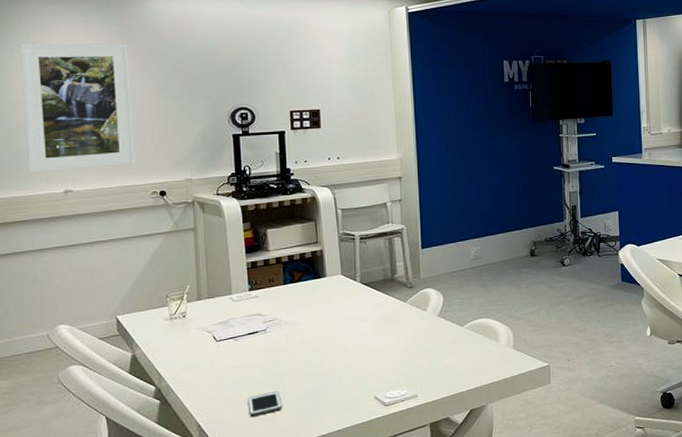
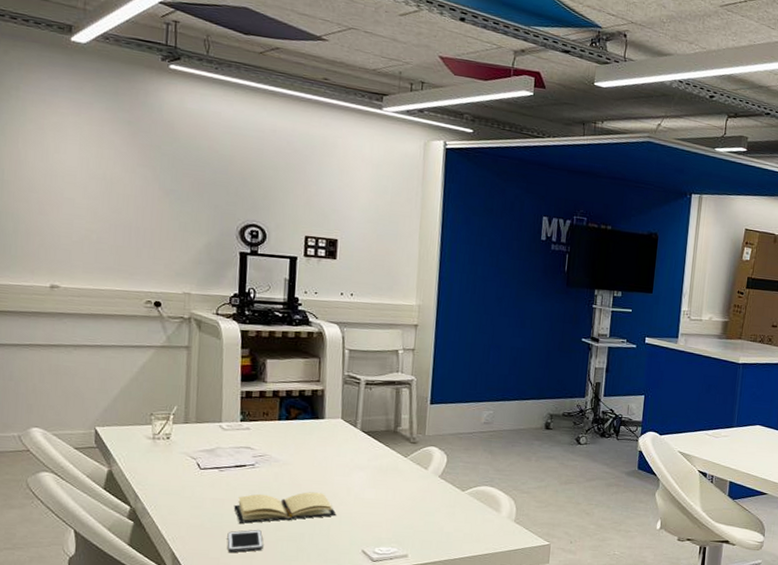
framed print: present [20,43,135,173] -> none [12,117,135,268]
book: none [251,347,347,387] -> present [234,492,337,523]

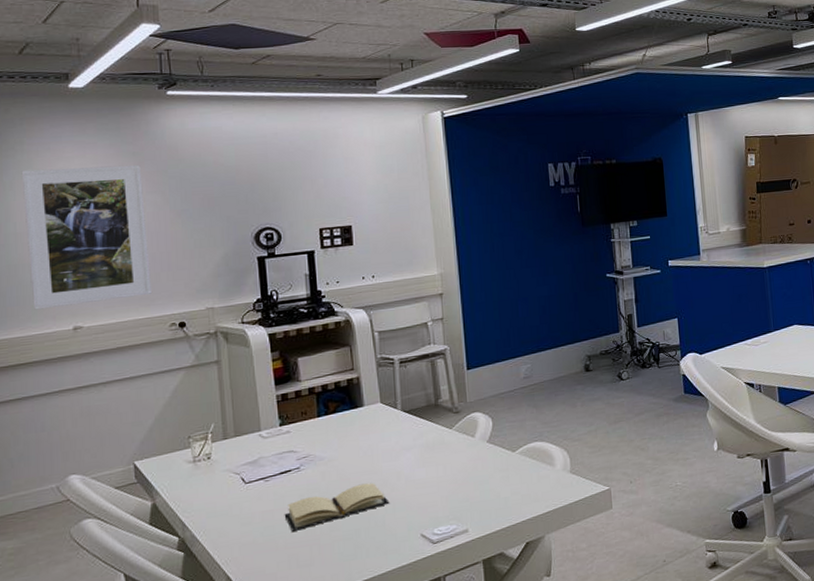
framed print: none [12,117,135,268] -> present [21,165,151,310]
cell phone: present [227,529,264,553] -> none [281,533,320,564]

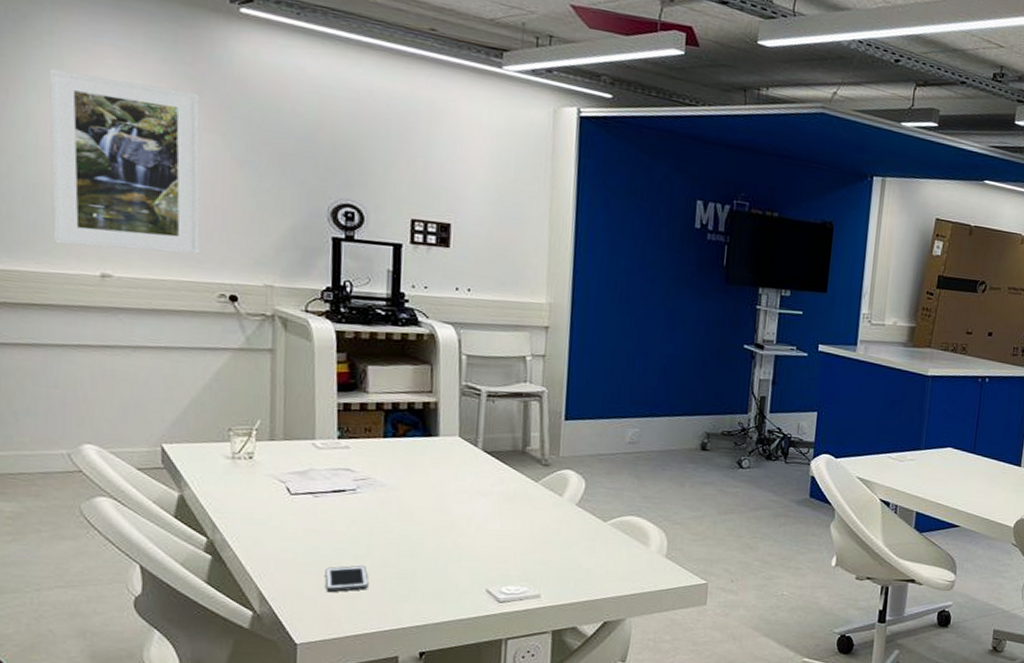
cell phone: none [281,533,320,564] -> present [324,565,369,592]
book: present [284,482,390,531] -> none [332,521,455,558]

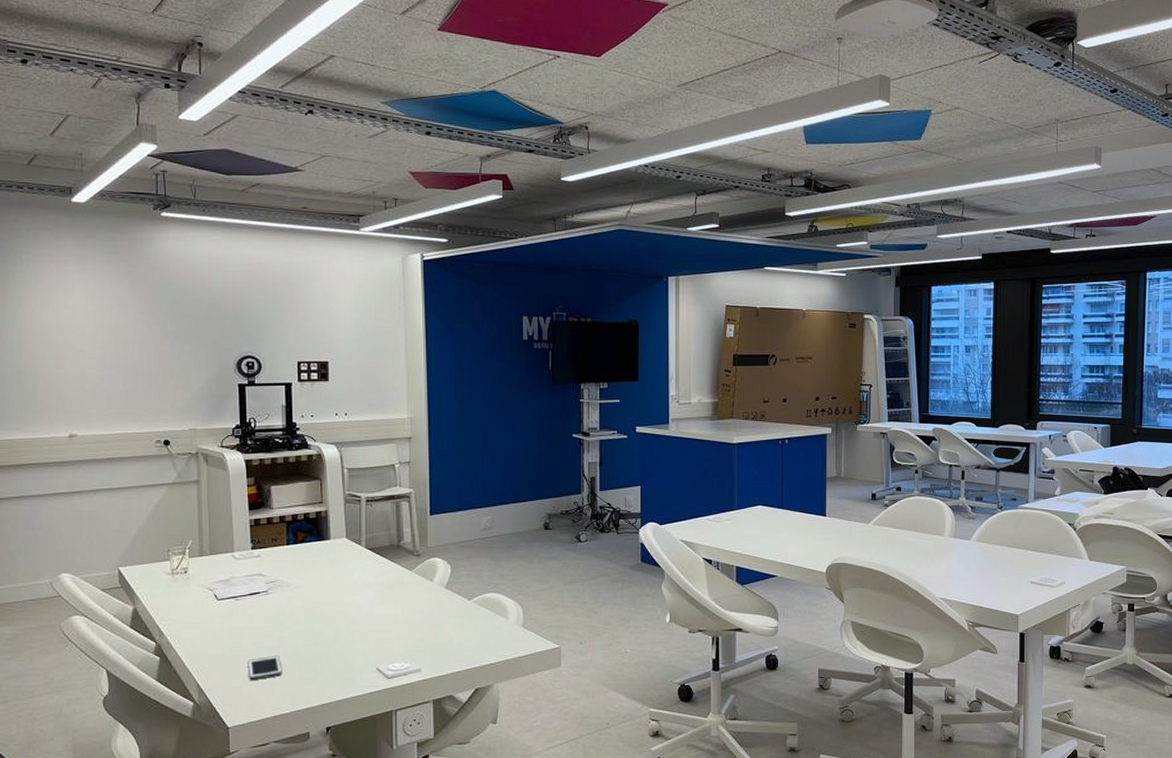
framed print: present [48,68,201,255] -> none [27,280,140,415]

